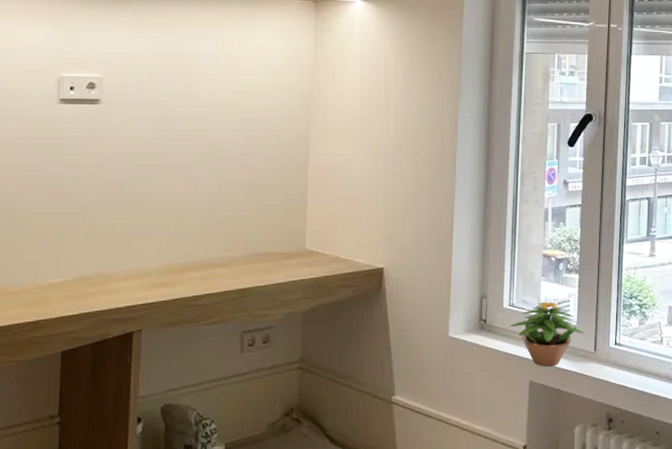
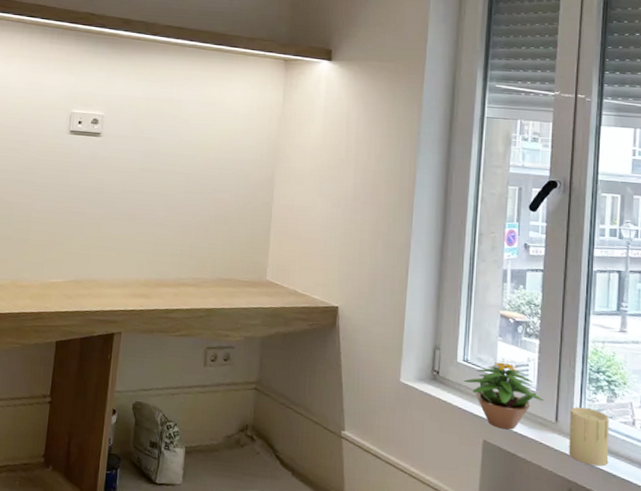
candle: none [606,334,641,387] -> present [569,407,609,467]

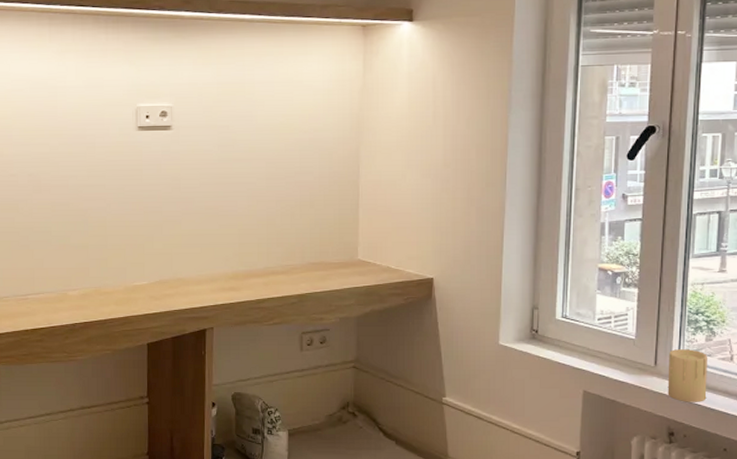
potted flower: present [464,362,543,431] -> none [563,314,643,379]

